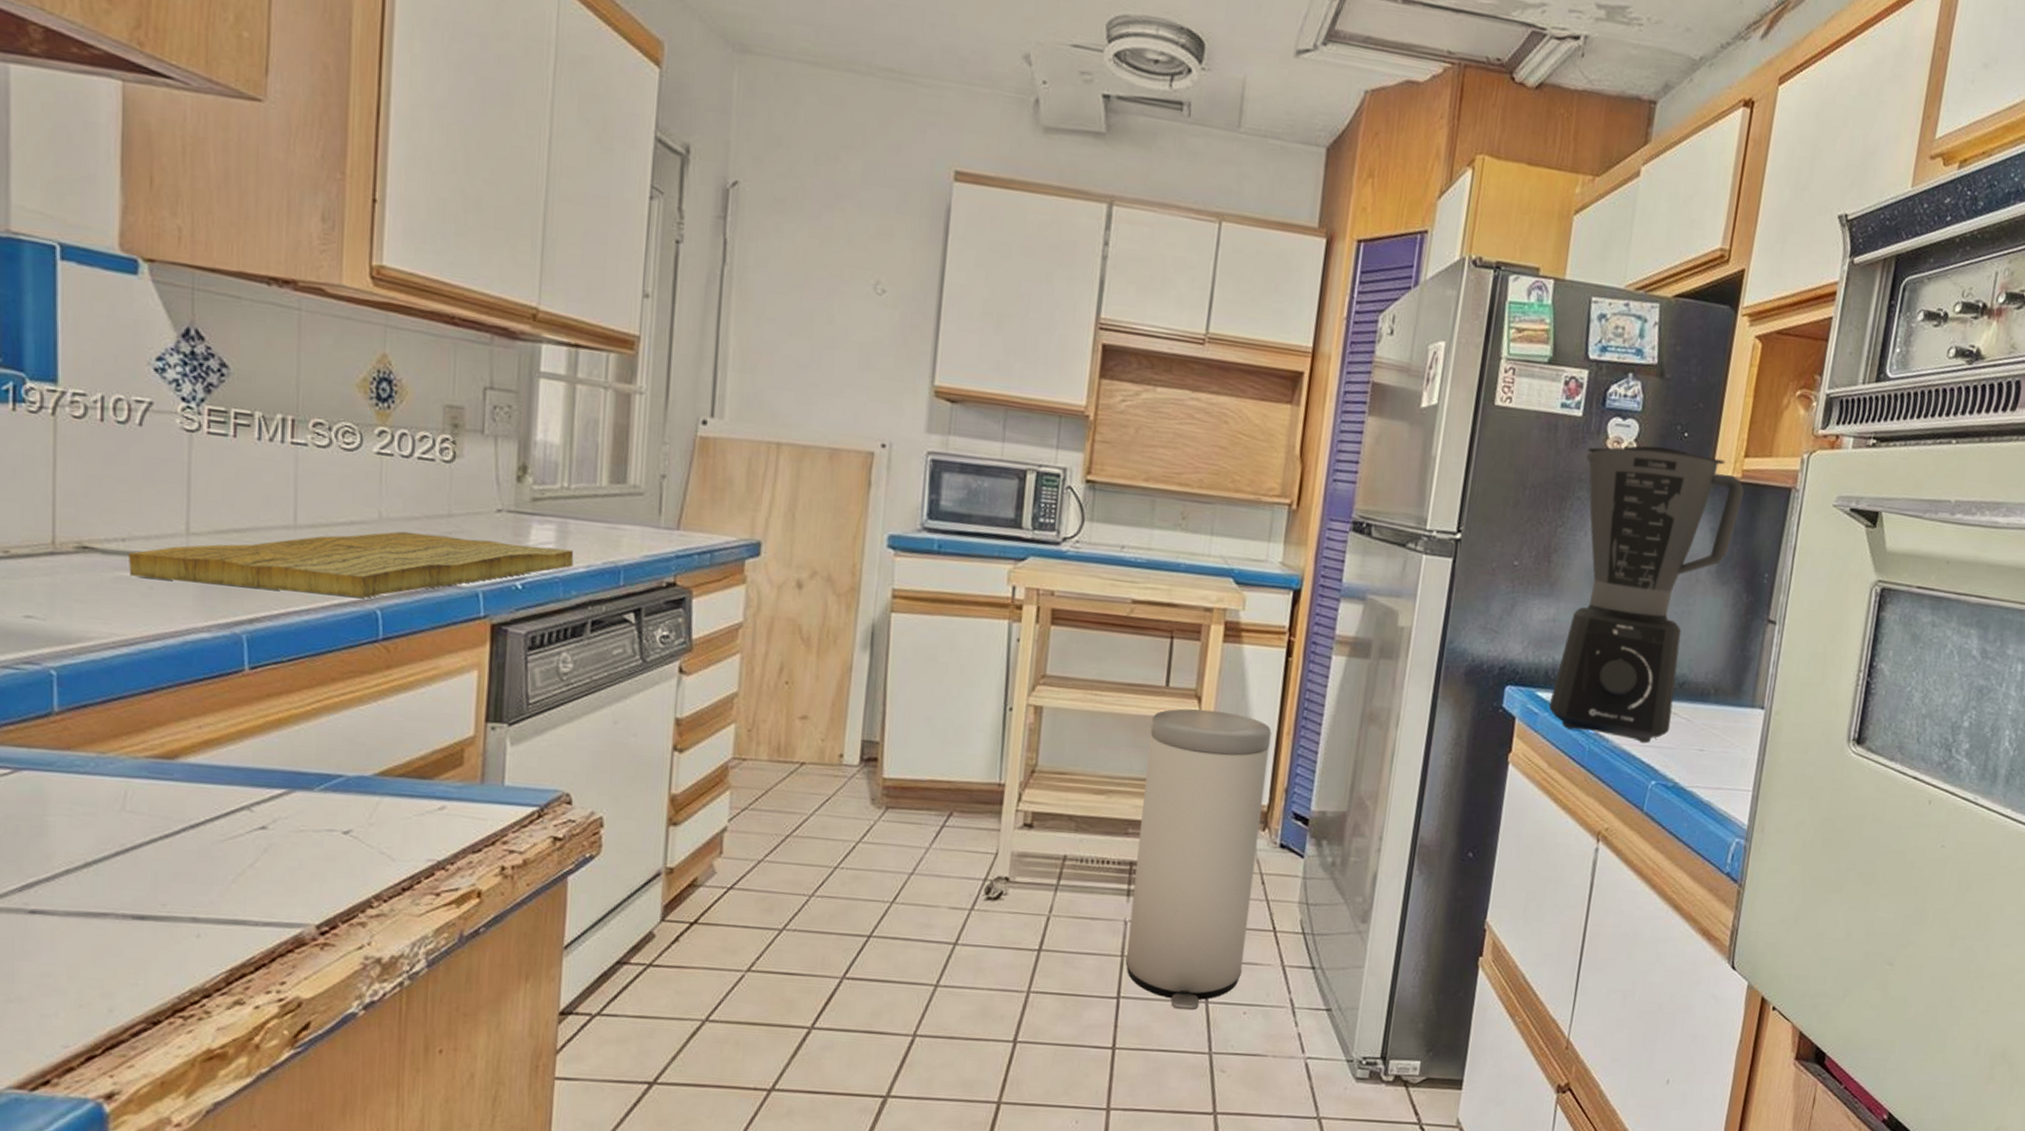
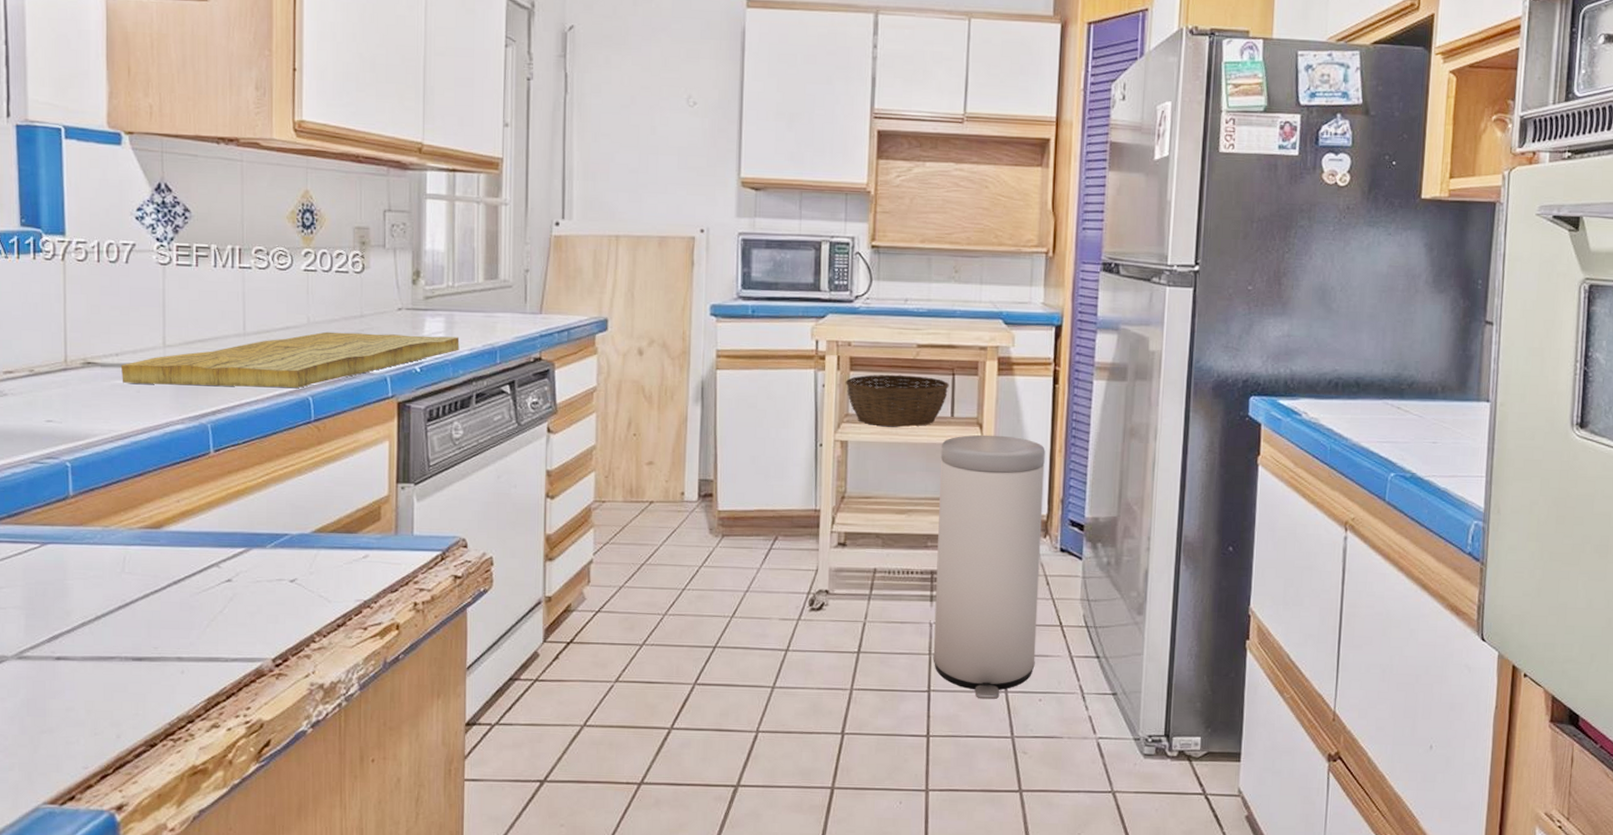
basket: none [1044,631,1166,695] -> present [845,374,949,428]
blender: present [1548,445,1744,744] -> none [1290,175,1452,440]

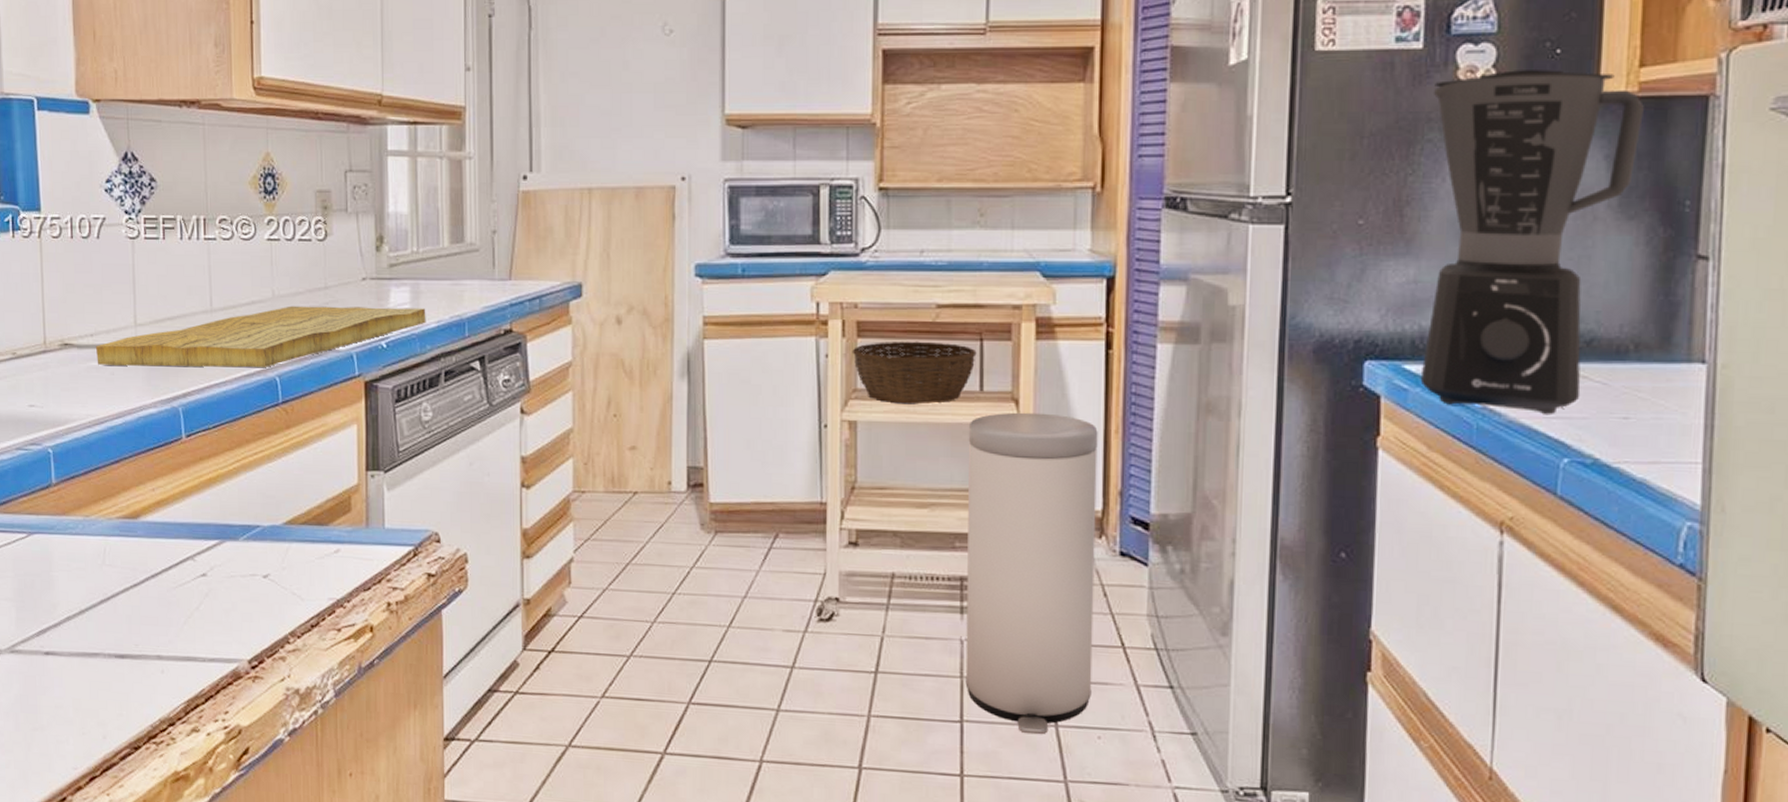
blender: none [1290,175,1452,440] -> present [1420,70,1644,415]

